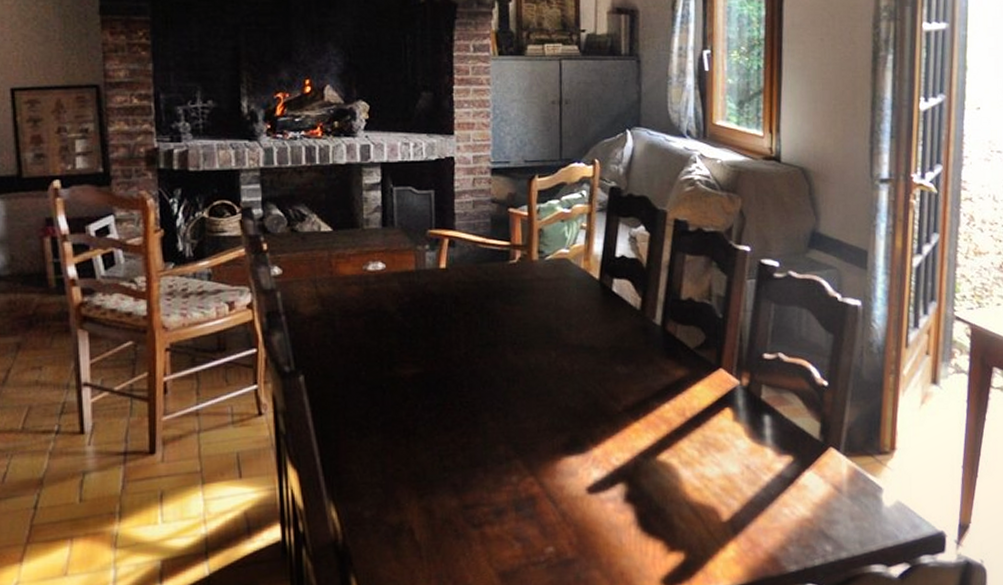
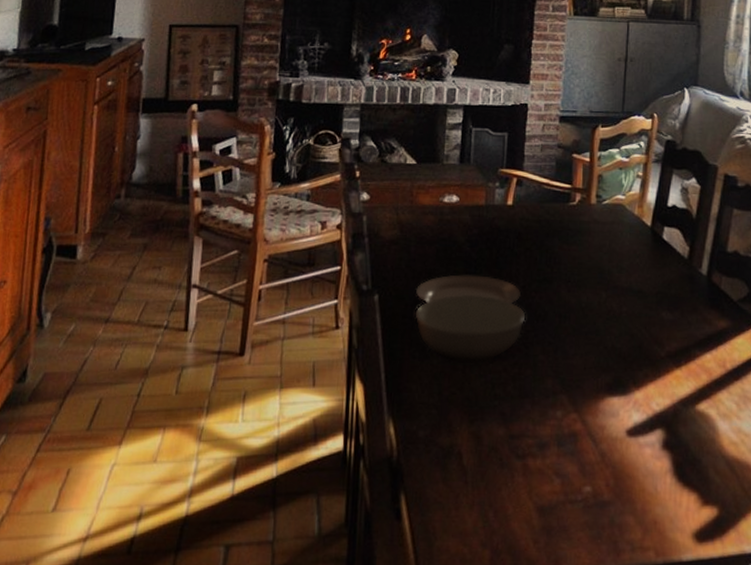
plate: none [345,345,463,380] -> present [415,274,521,304]
bowl: none [347,367,471,440] -> present [415,295,526,365]

